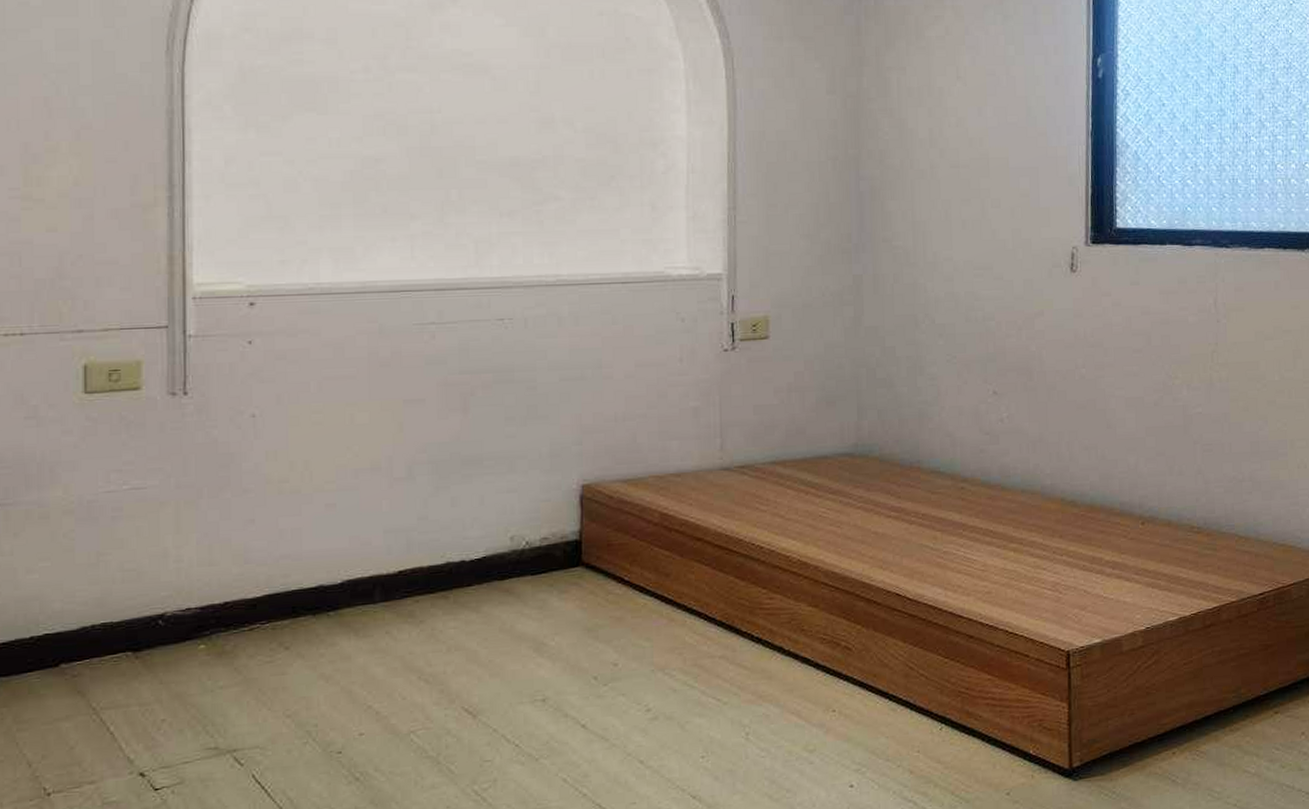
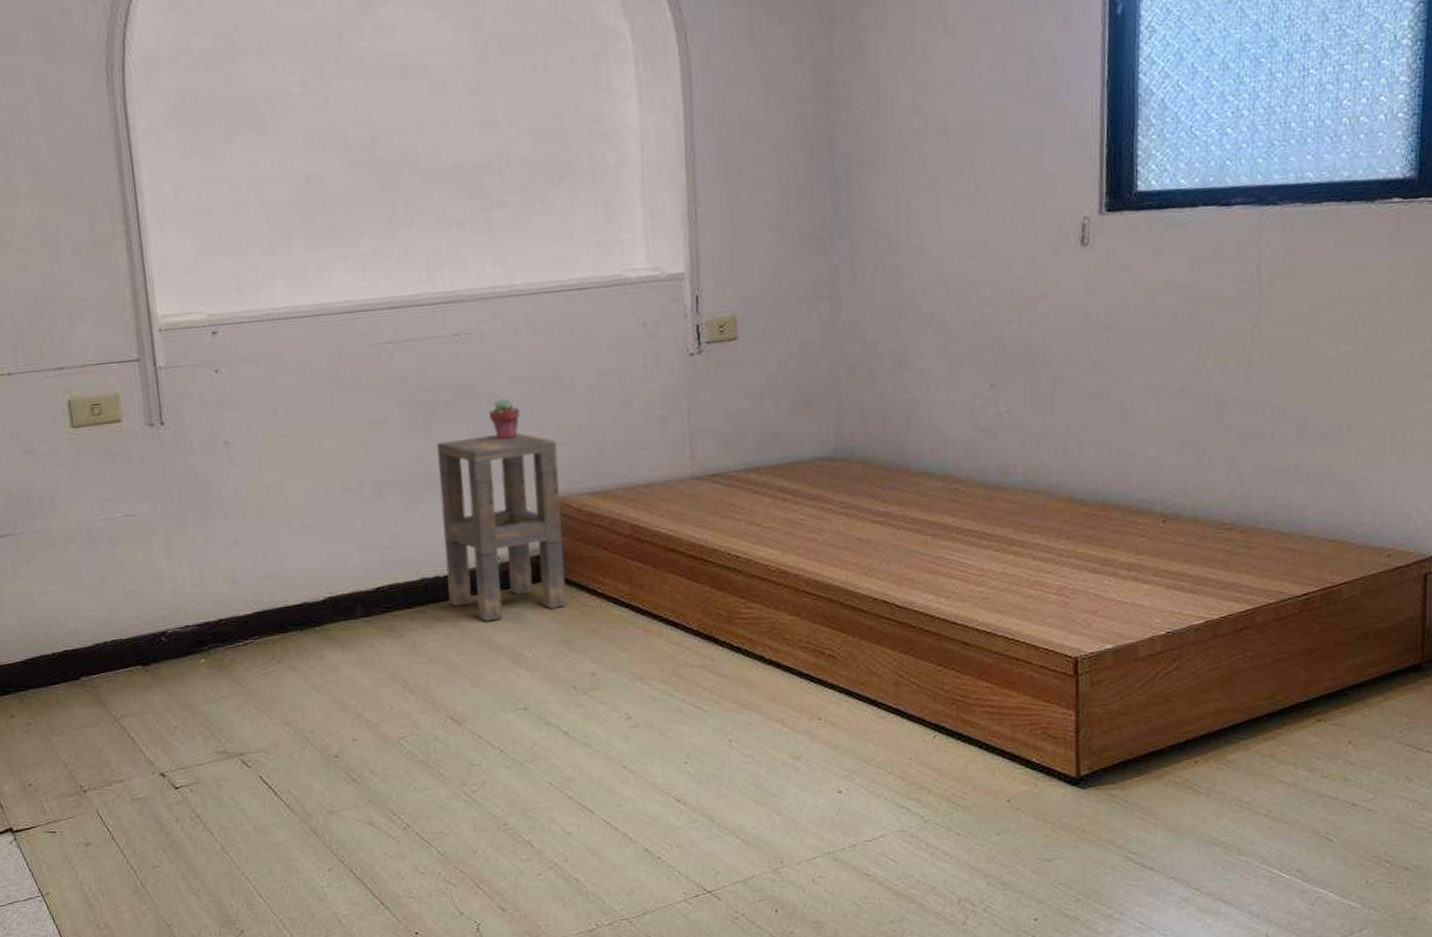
side table: none [472,418,594,609] -> present [437,433,566,622]
potted succulent: none [528,384,558,425] -> present [489,398,520,440]

